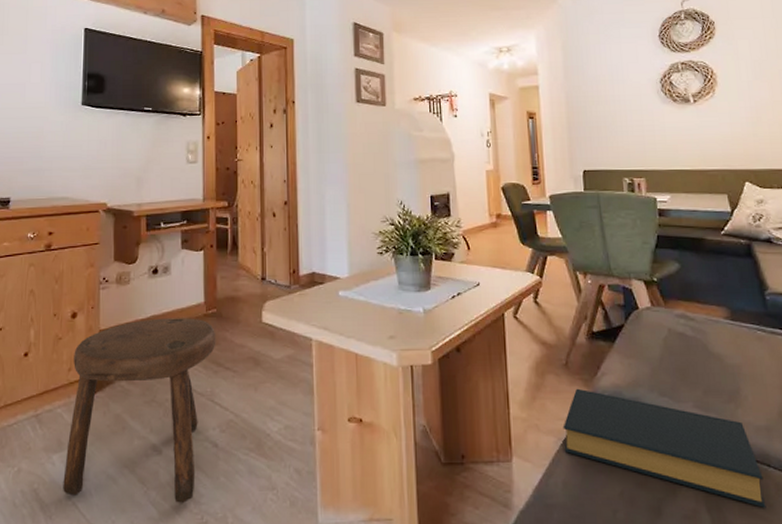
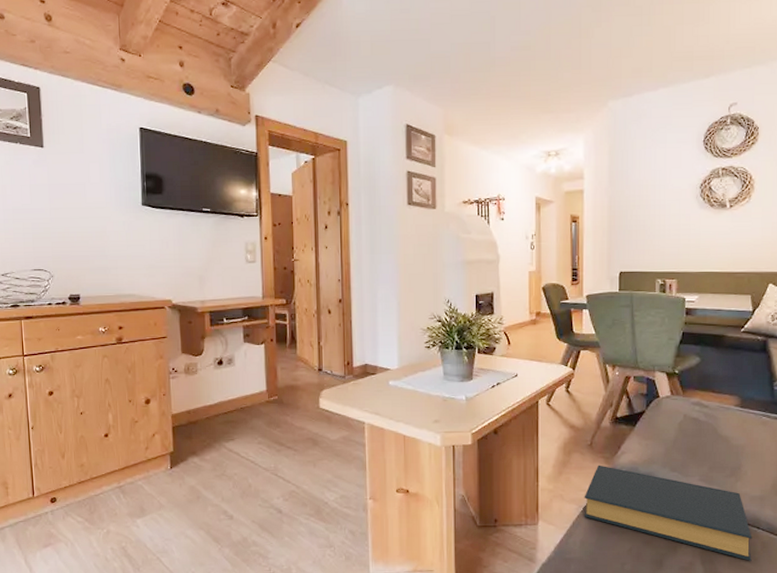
stool: present [63,318,216,503] -> none [147,404,278,558]

